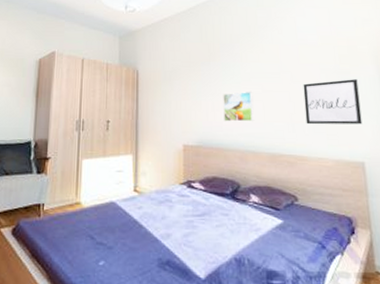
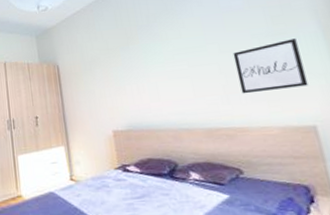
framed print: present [223,92,254,122] -> none [147,69,184,103]

